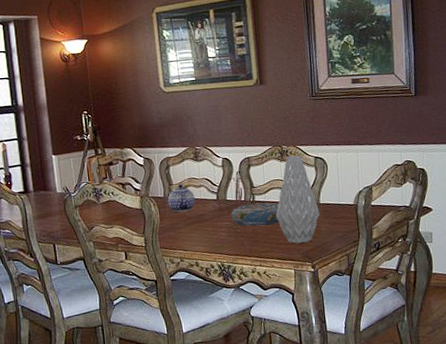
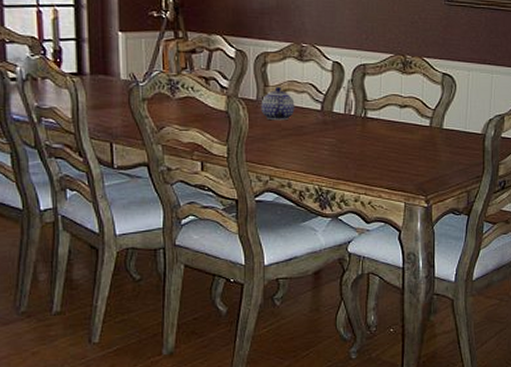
decorative bowl: present [231,202,279,227] -> none [337,120,394,148]
vase: present [275,155,320,244] -> none [389,68,442,172]

